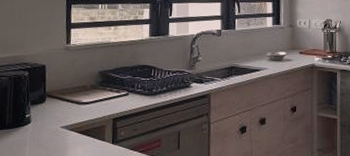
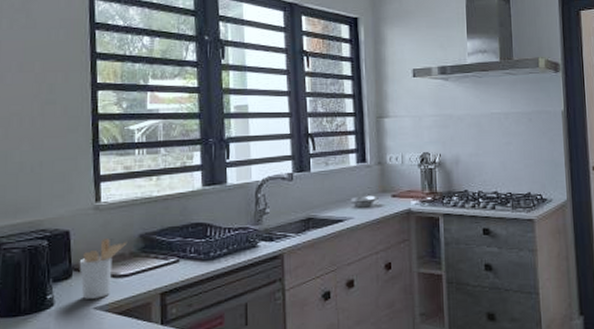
utensil holder: none [51,73,89,120] -> present [79,239,128,299]

